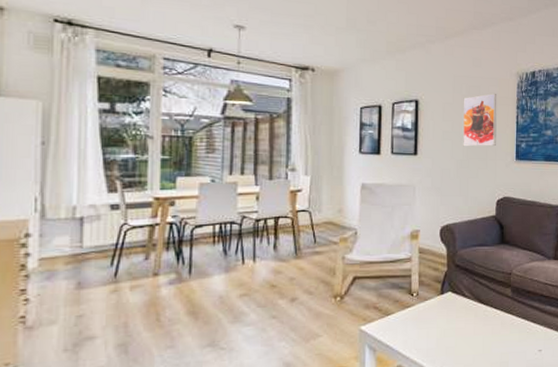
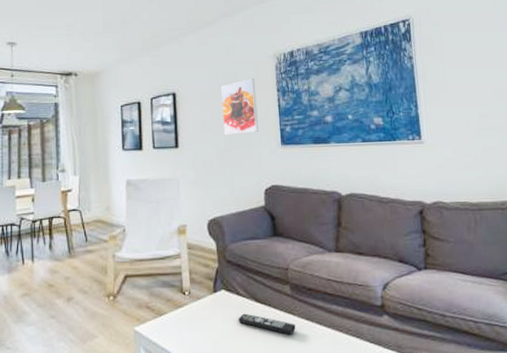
remote control: none [461,313,513,332] -> present [238,313,296,335]

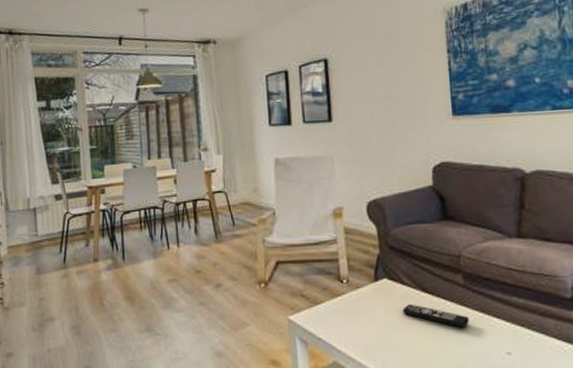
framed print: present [220,78,259,136] -> none [379,38,425,106]

